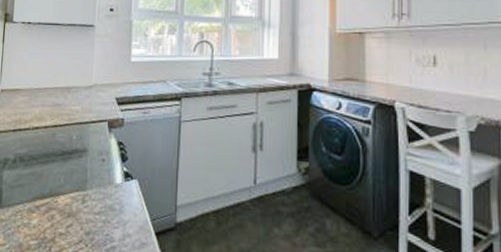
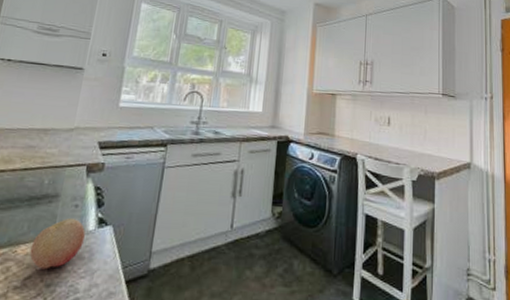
fruit: none [68,172,114,219] -> present [30,218,86,270]

